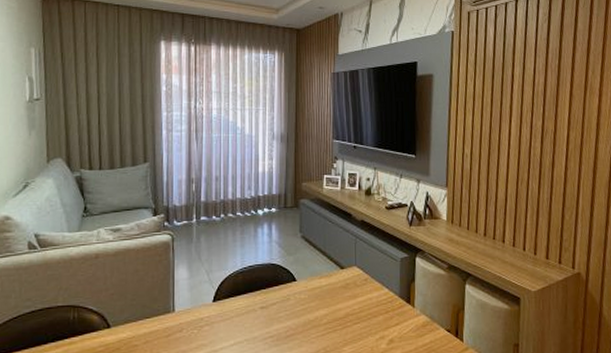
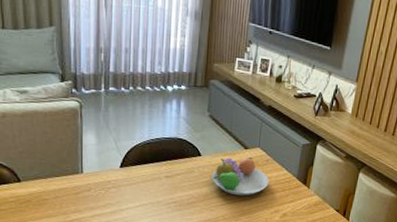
fruit bowl: none [309,277,370,323] -> present [212,157,269,196]

